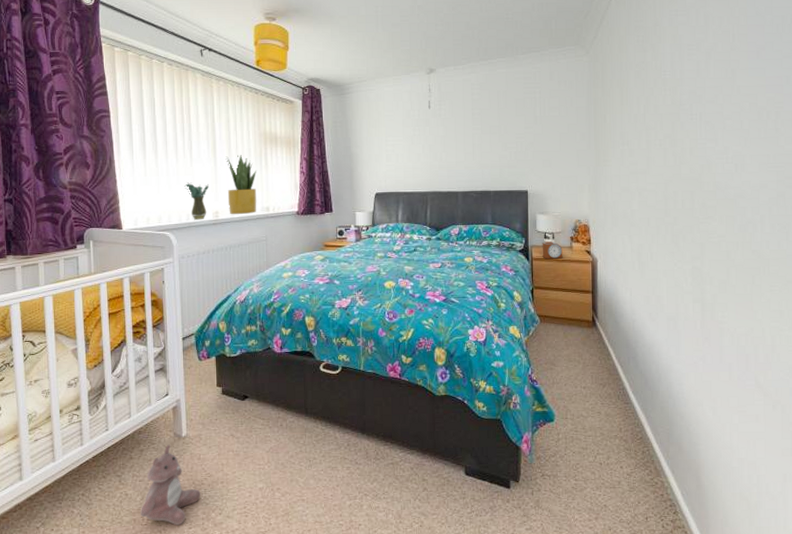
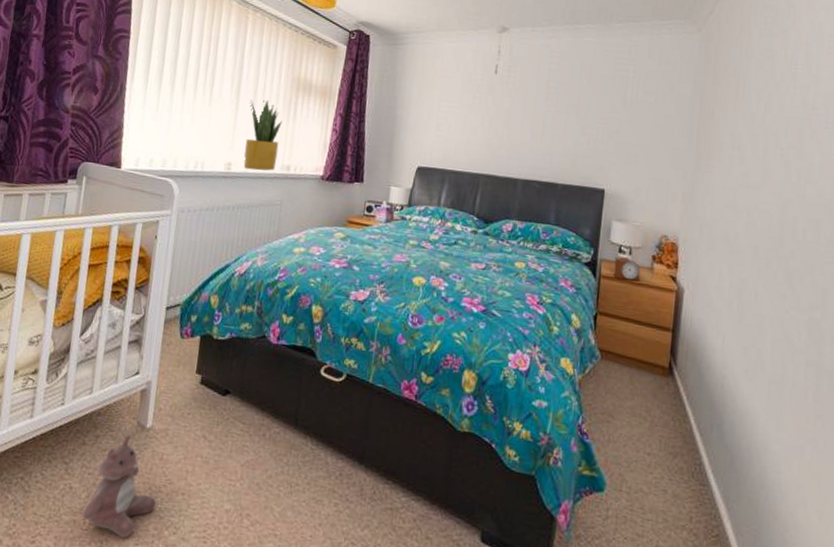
vase: present [184,182,209,220] -> none [198,124,226,171]

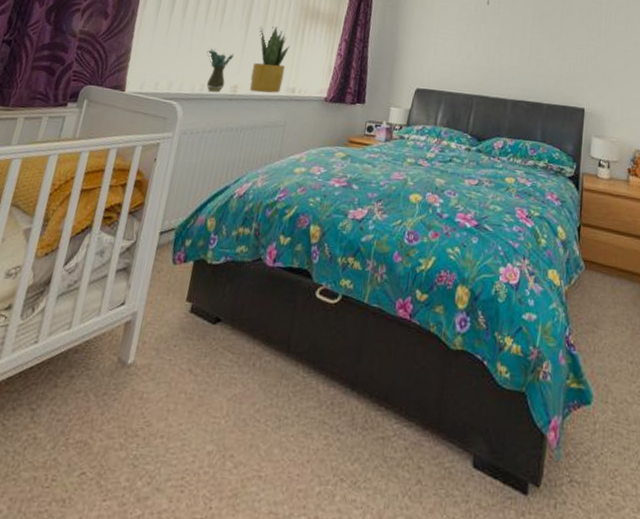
stuffed animal: present [82,434,156,539] -> none [45,372,131,494]
vase: none [198,124,226,171] -> present [206,48,234,93]
alarm clock: present [613,256,641,282] -> none [594,170,618,193]

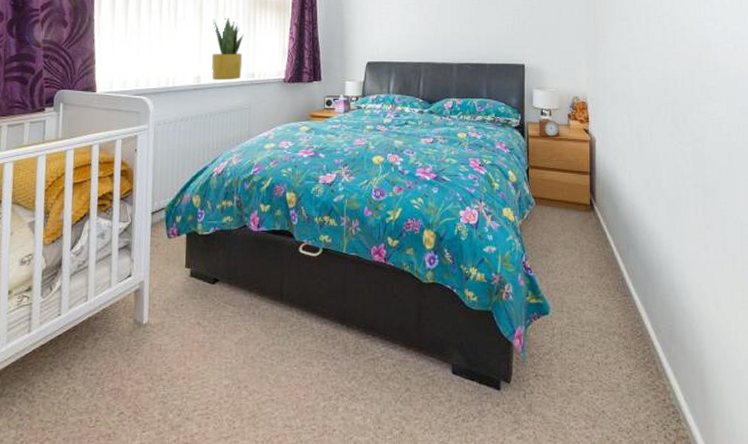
vase: present [206,48,234,93] -> none [166,44,192,85]
alarm clock: none [594,170,618,193] -> present [538,118,560,137]

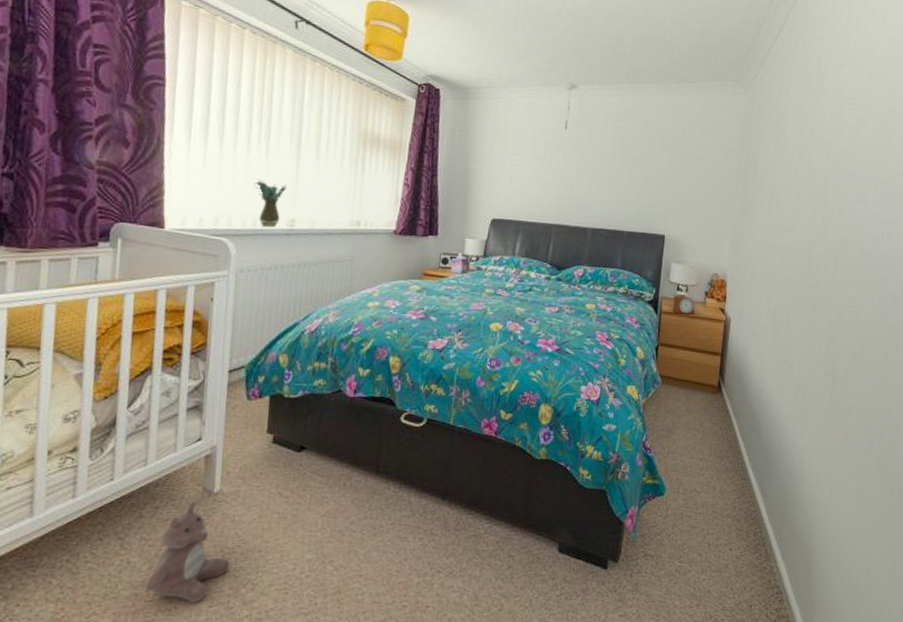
stuffed animal: none [89,333,158,428] -> present [145,501,230,603]
vase: none [166,44,192,85] -> present [254,180,286,228]
planter: present [211,18,243,81] -> none [308,154,349,227]

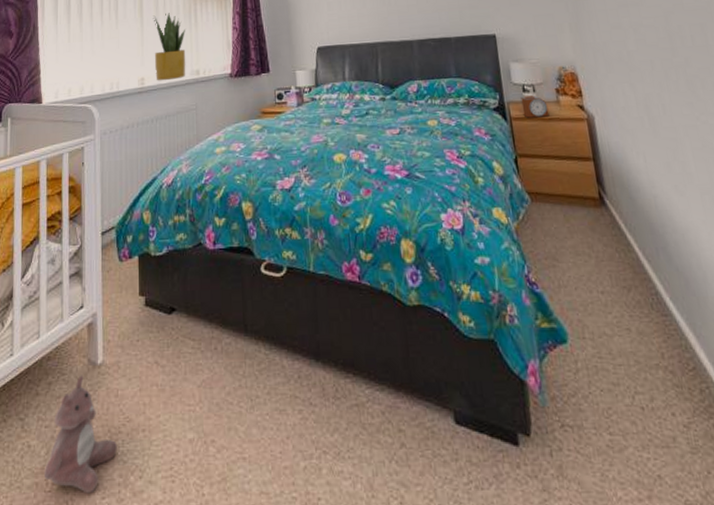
vase: present [254,180,286,228] -> none [109,46,134,89]
planter: none [308,154,349,227] -> present [153,13,186,81]

